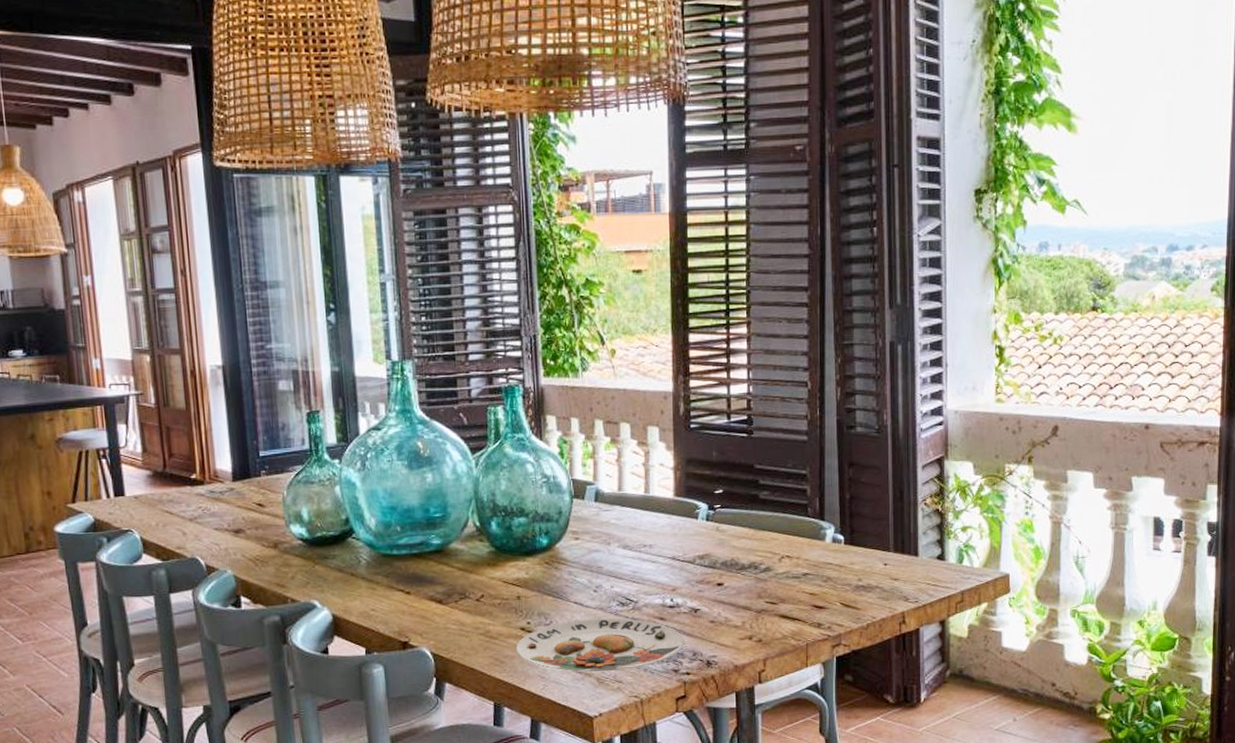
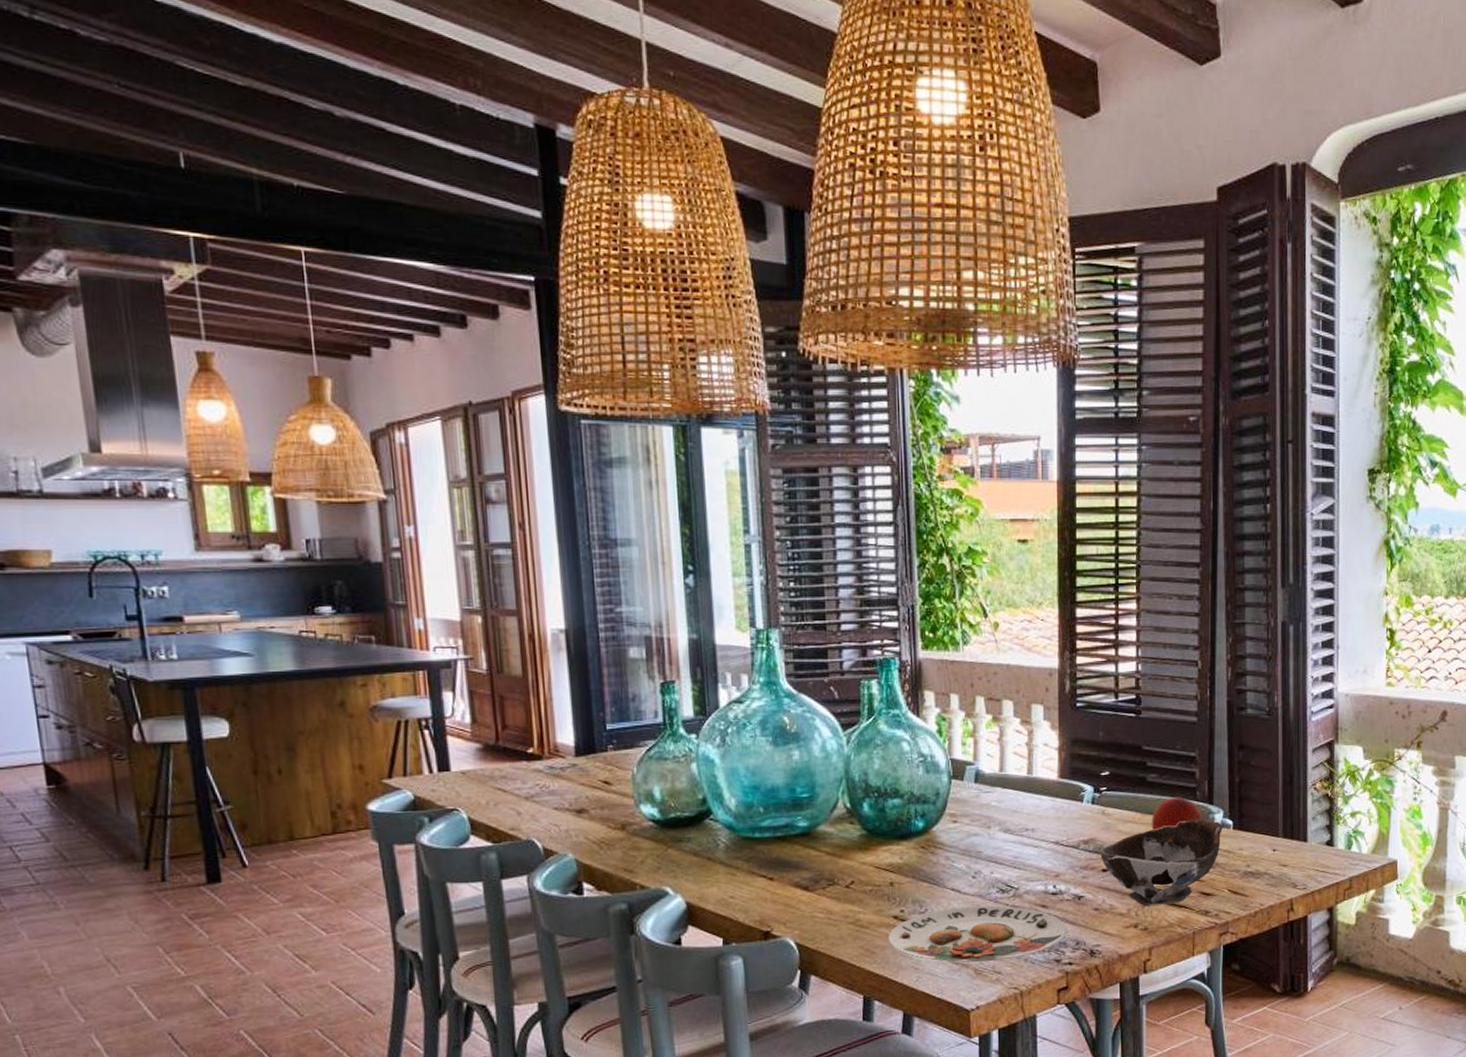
bowl: none [715,533,834,619] -> present [1101,818,1222,907]
fruit: none [764,512,814,547] -> present [1151,796,1202,831]

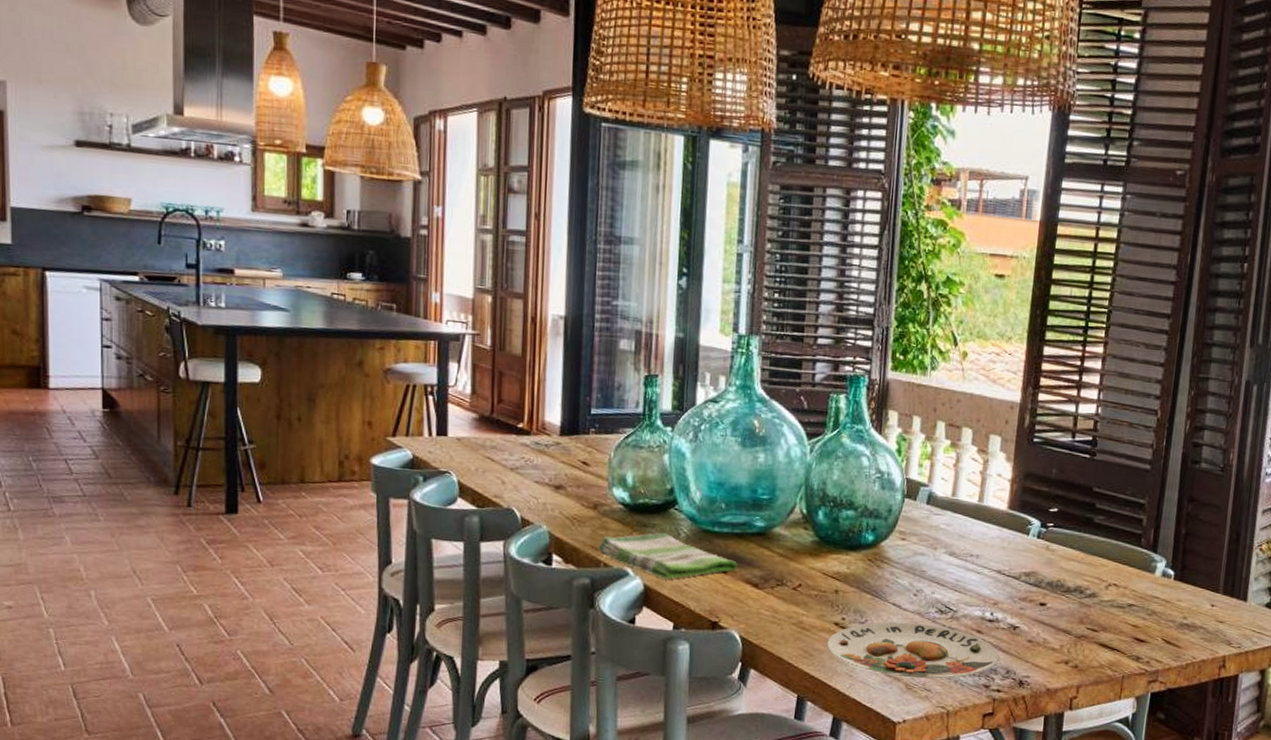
dish towel: none [631,845,785,894] -> present [598,532,738,579]
bowl: present [1101,818,1222,907] -> none [1040,565,1164,646]
fruit: present [1151,796,1202,831] -> none [1092,540,1145,572]

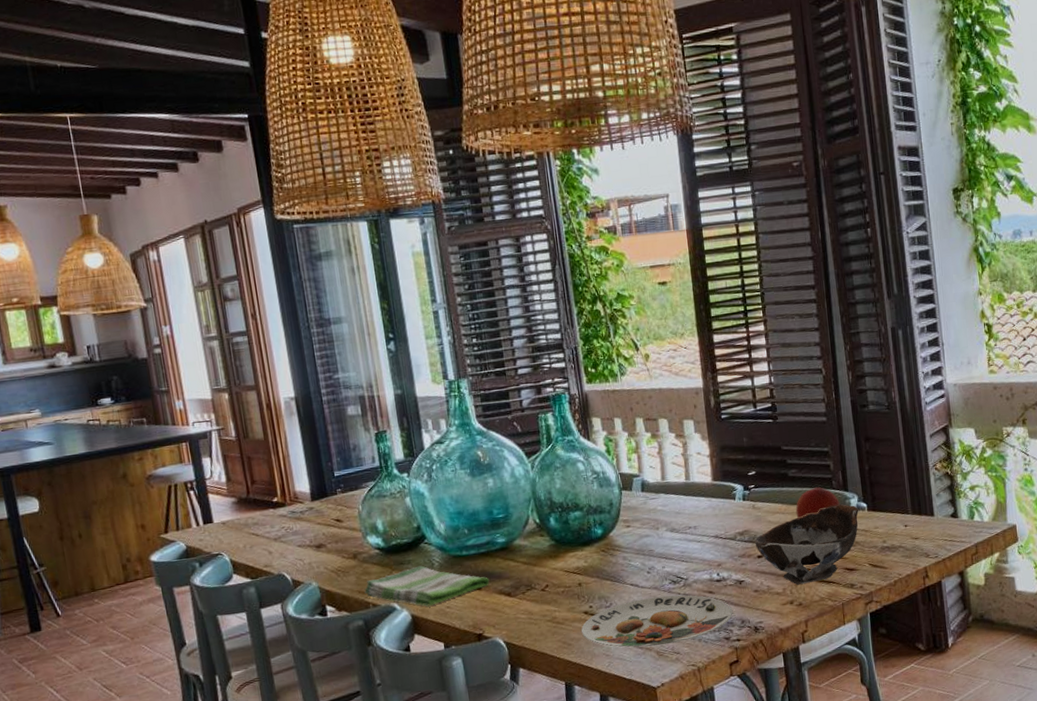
bowl: none [1040,565,1164,646] -> present [755,503,859,585]
fruit: none [1092,540,1145,572] -> present [795,486,840,519]

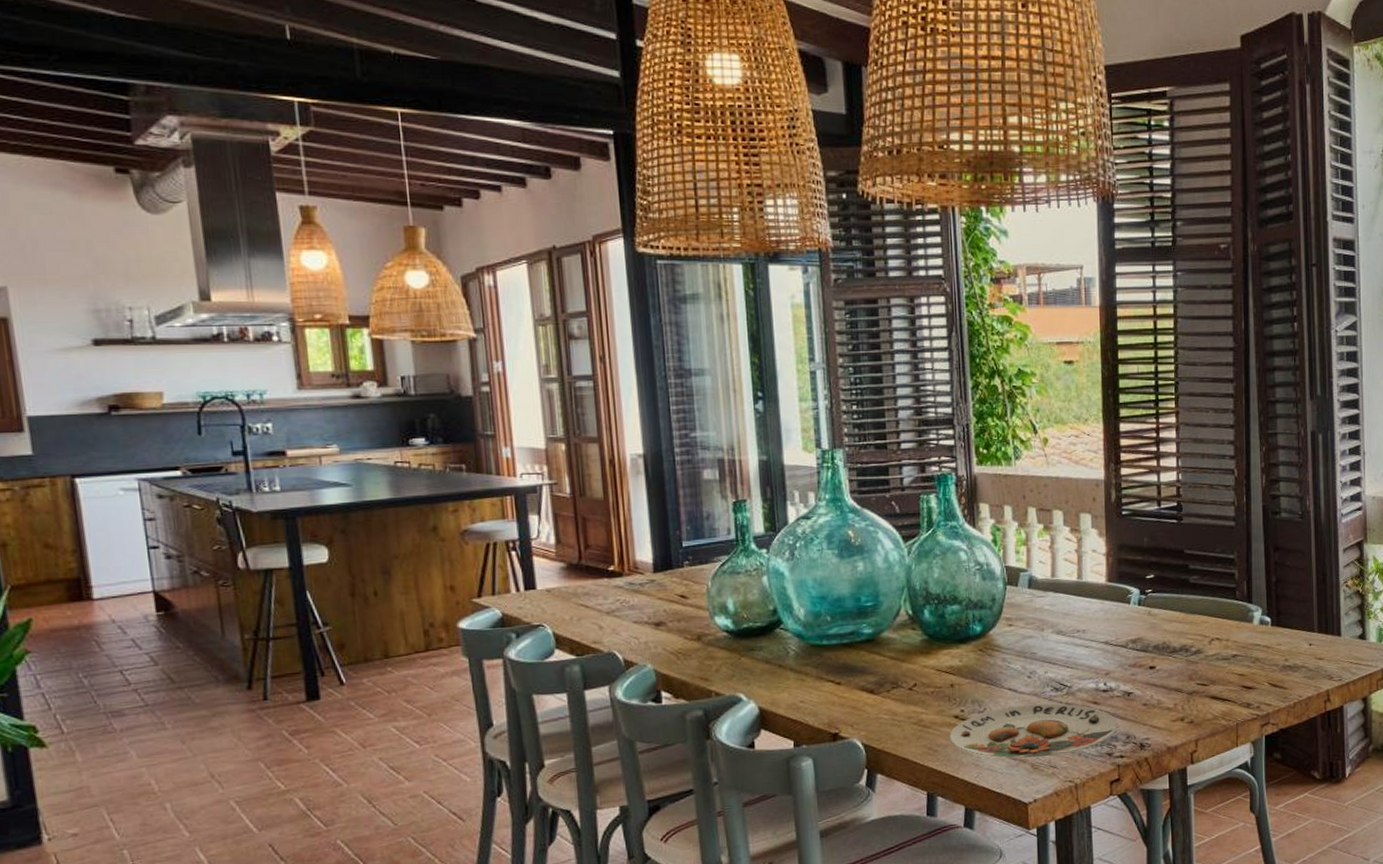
dish towel: present [364,565,490,606] -> none [707,653,851,699]
bowl: present [755,503,859,585] -> none [1148,616,1261,701]
fruit: present [795,486,840,519] -> none [1194,596,1242,630]

